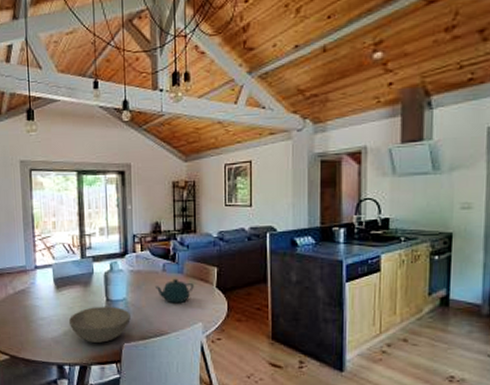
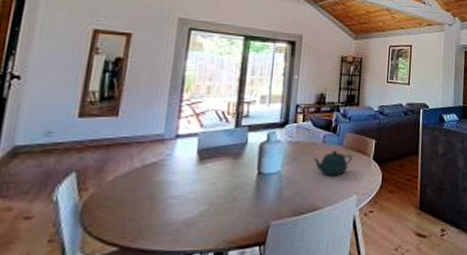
bowl: present [68,306,131,343] -> none [208,180,283,223]

